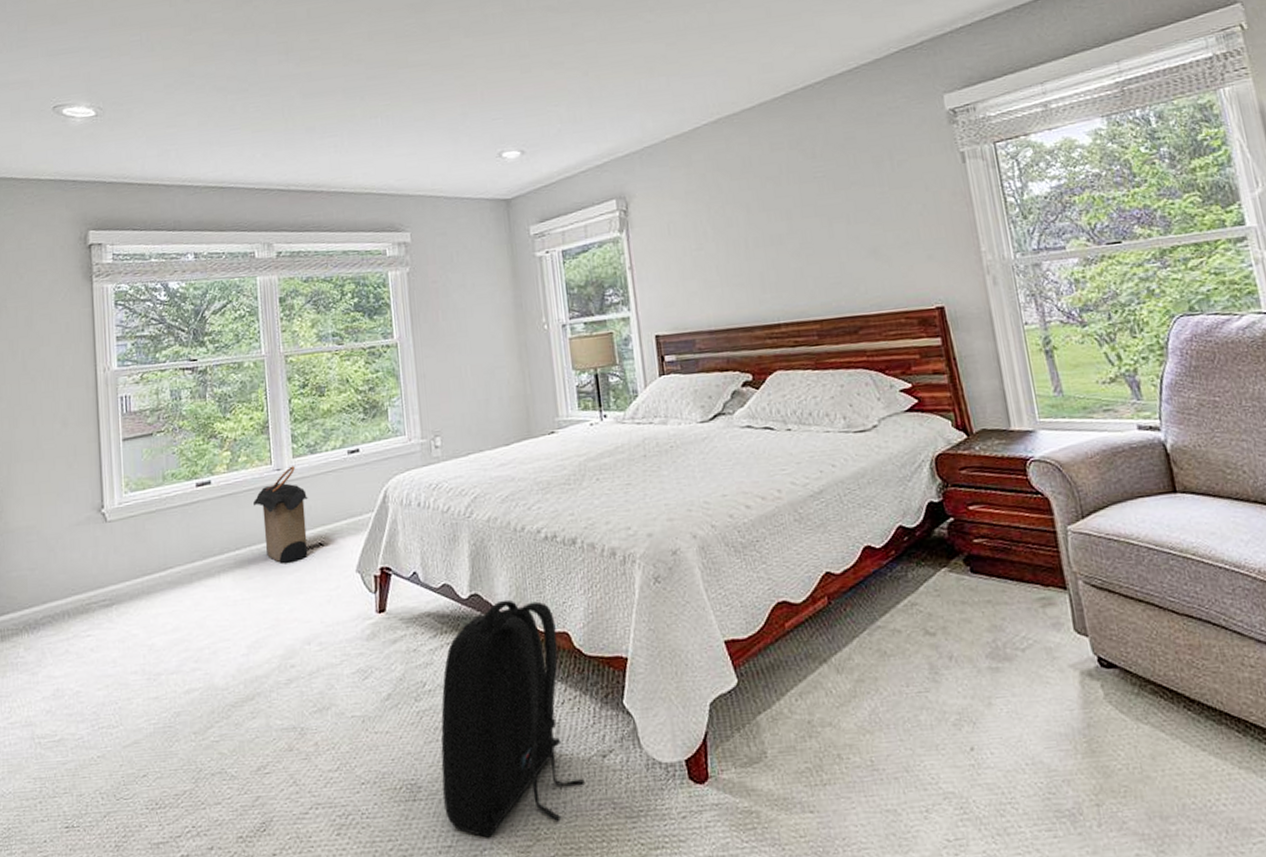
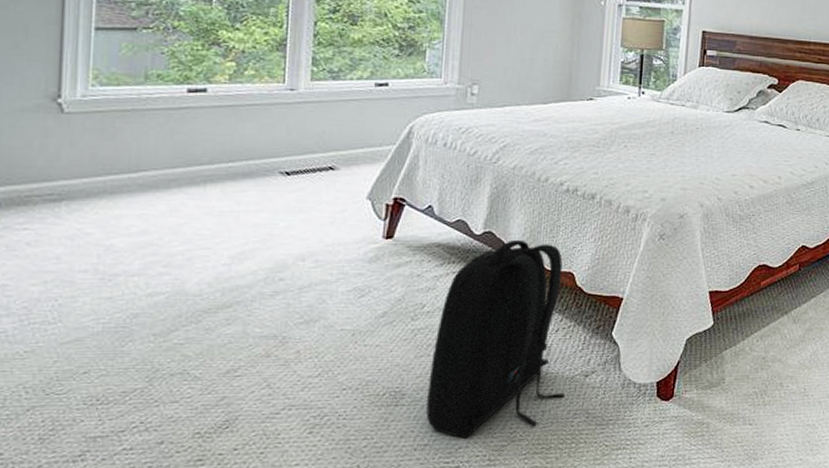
laundry hamper: present [253,466,308,563] -> none [257,88,323,181]

